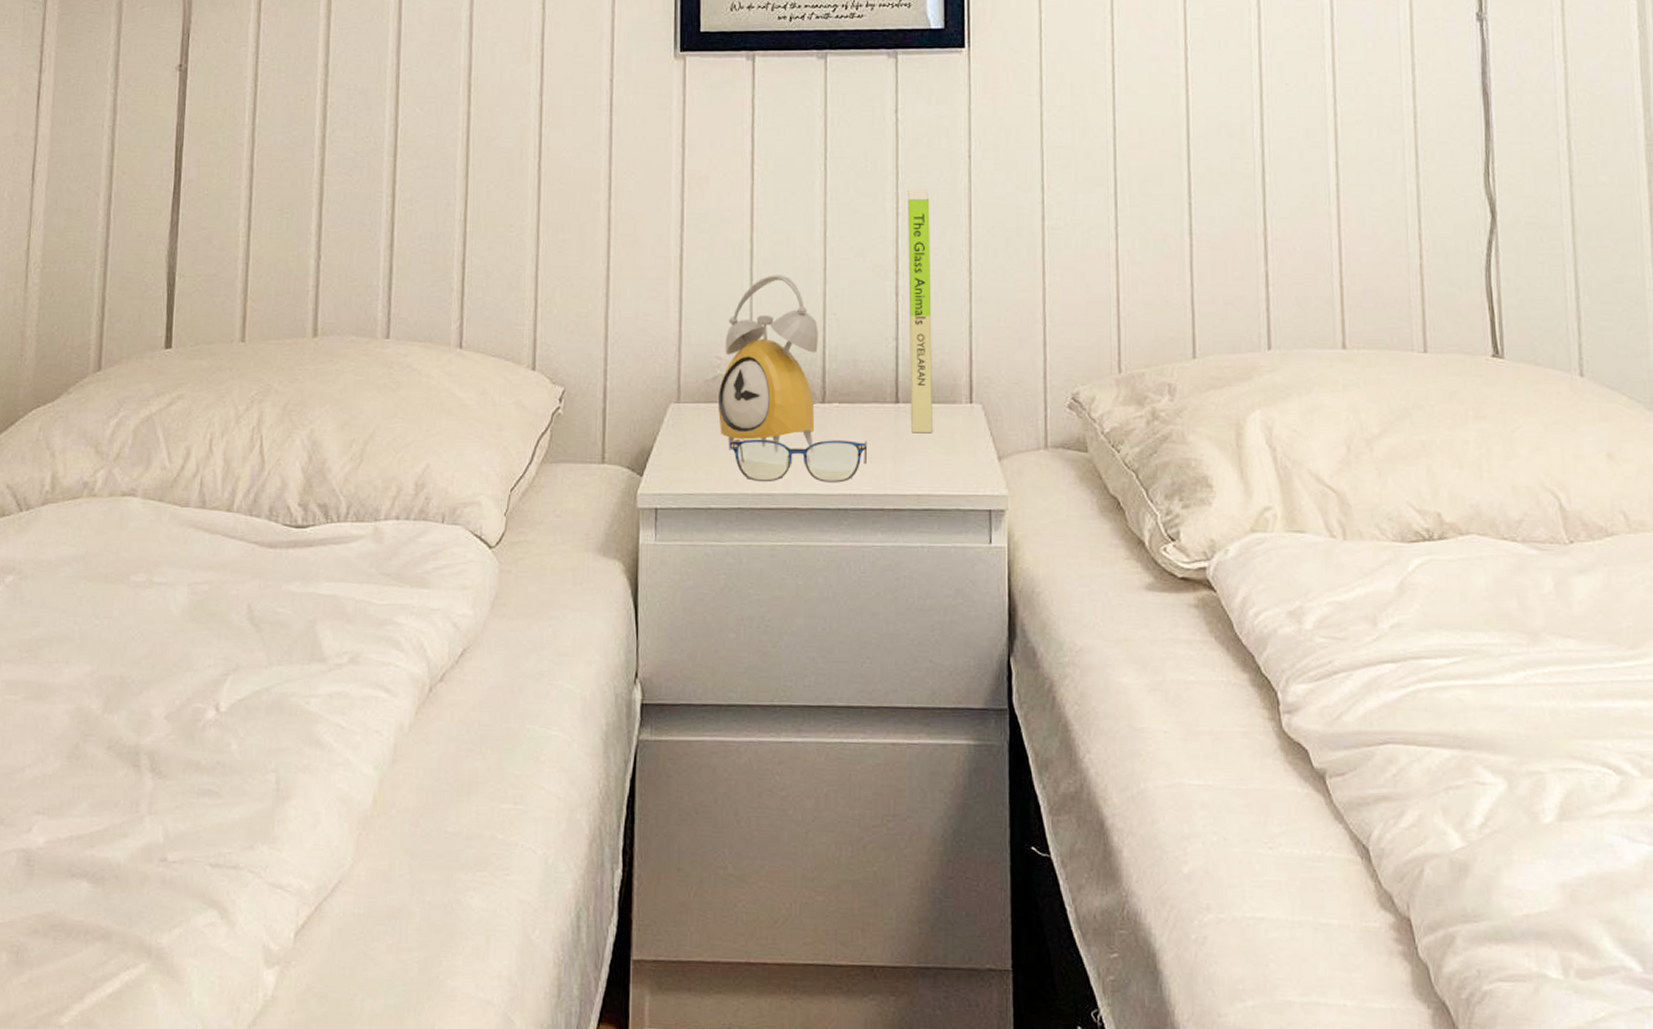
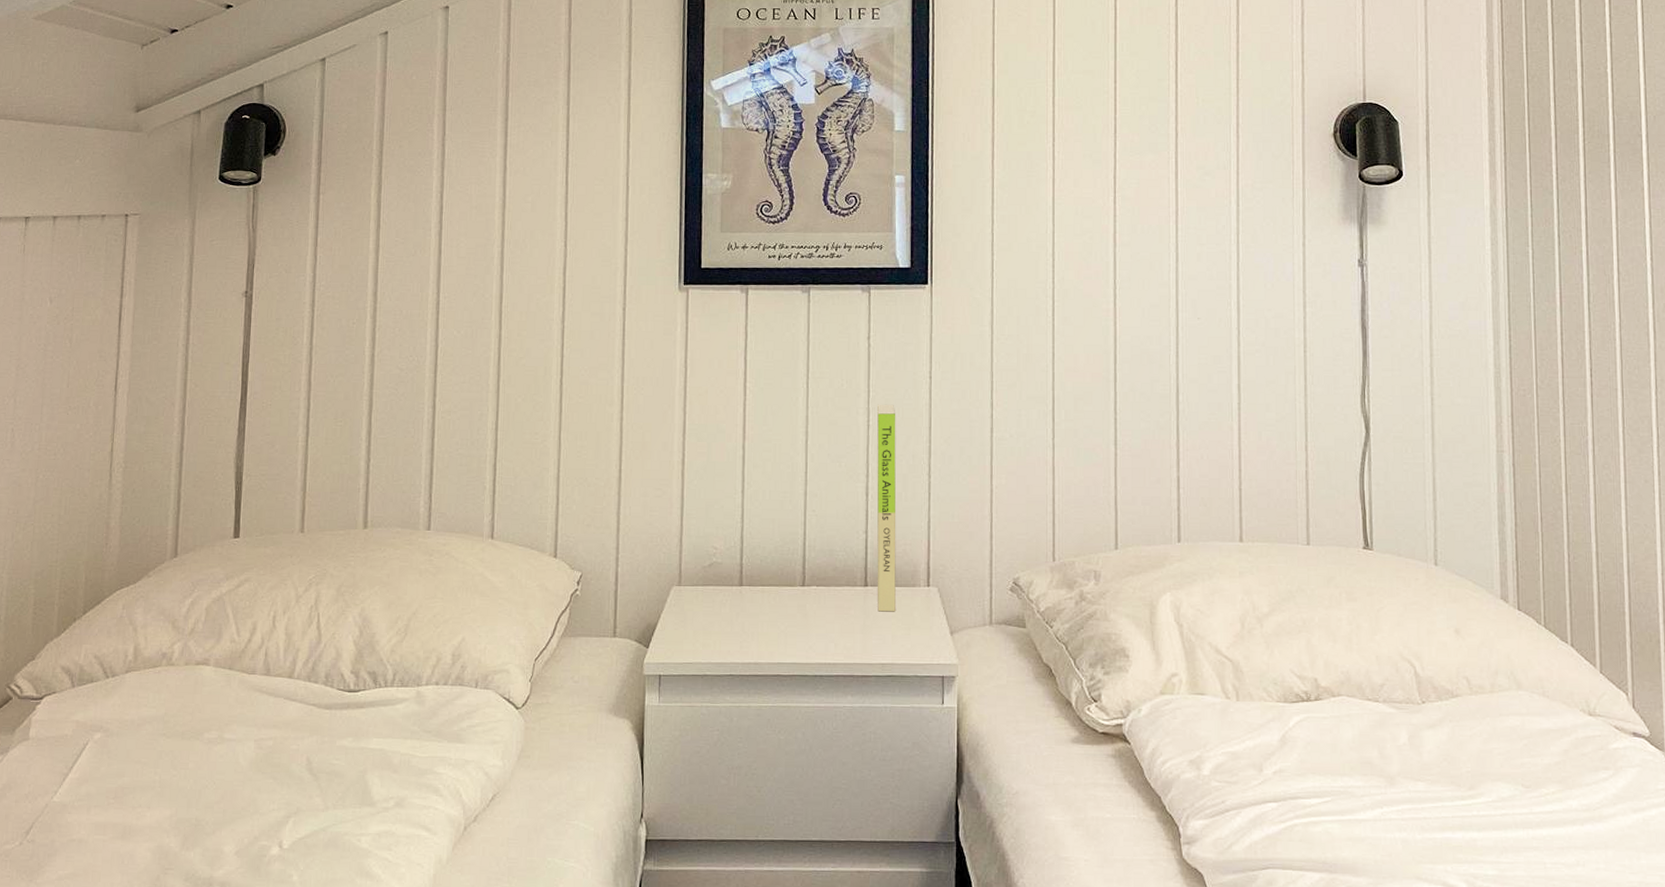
alarm clock: present [718,275,818,451] -> none [714,477,800,626]
glasses: present [729,438,868,483] -> none [723,616,841,654]

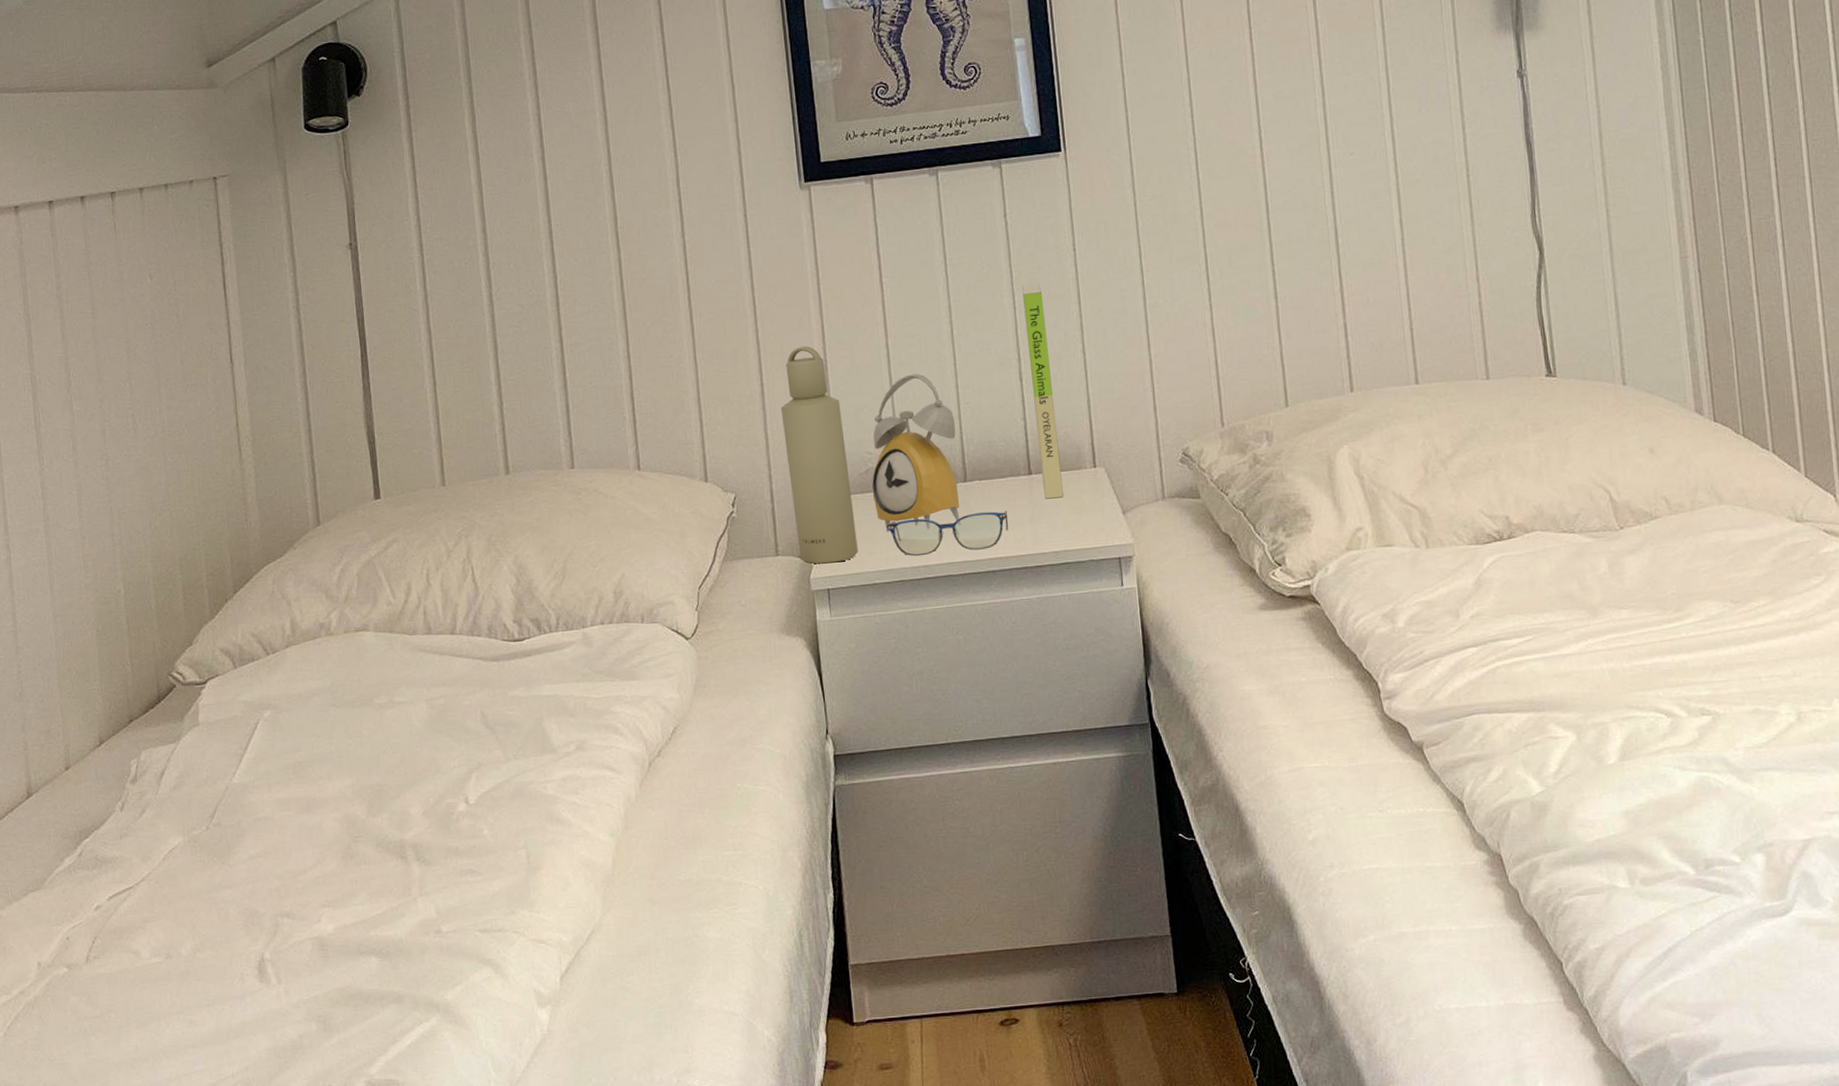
bottle: none [635,438,694,650] -> present [780,345,858,565]
alarm clock: none [714,477,800,626] -> present [872,373,960,532]
glasses: none [723,616,841,654] -> present [886,510,1009,557]

